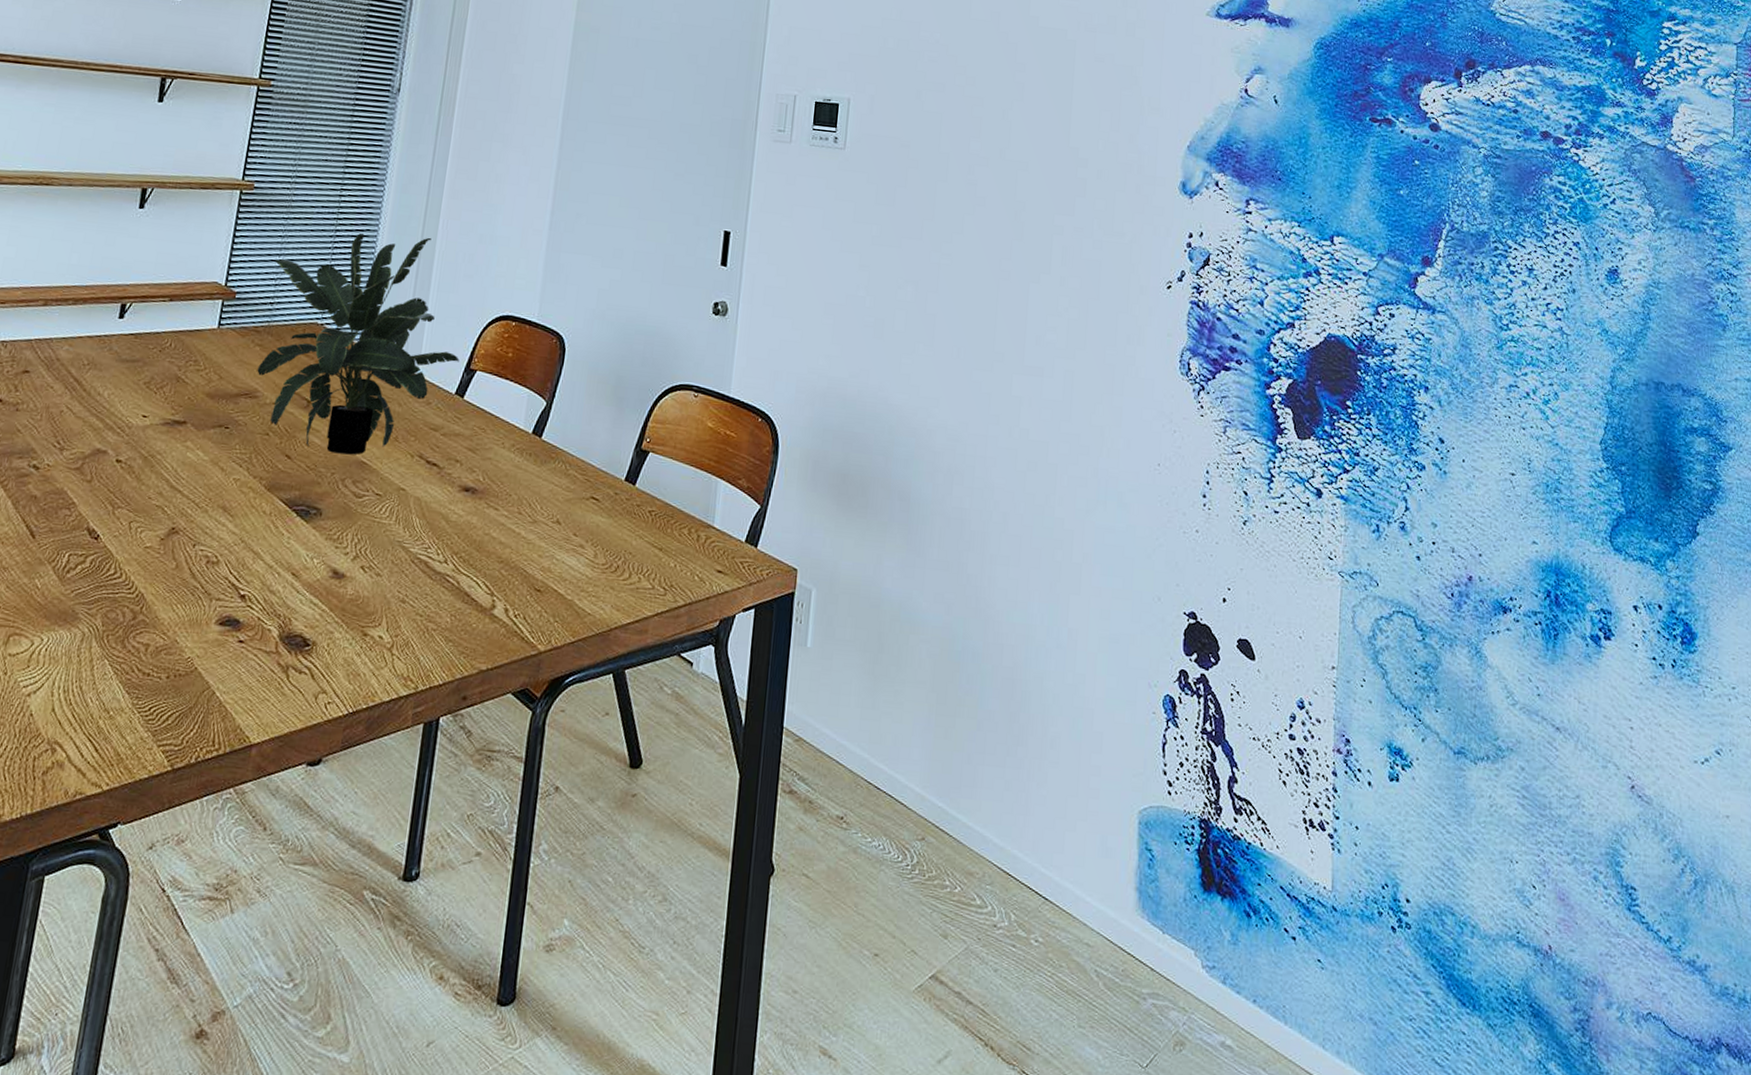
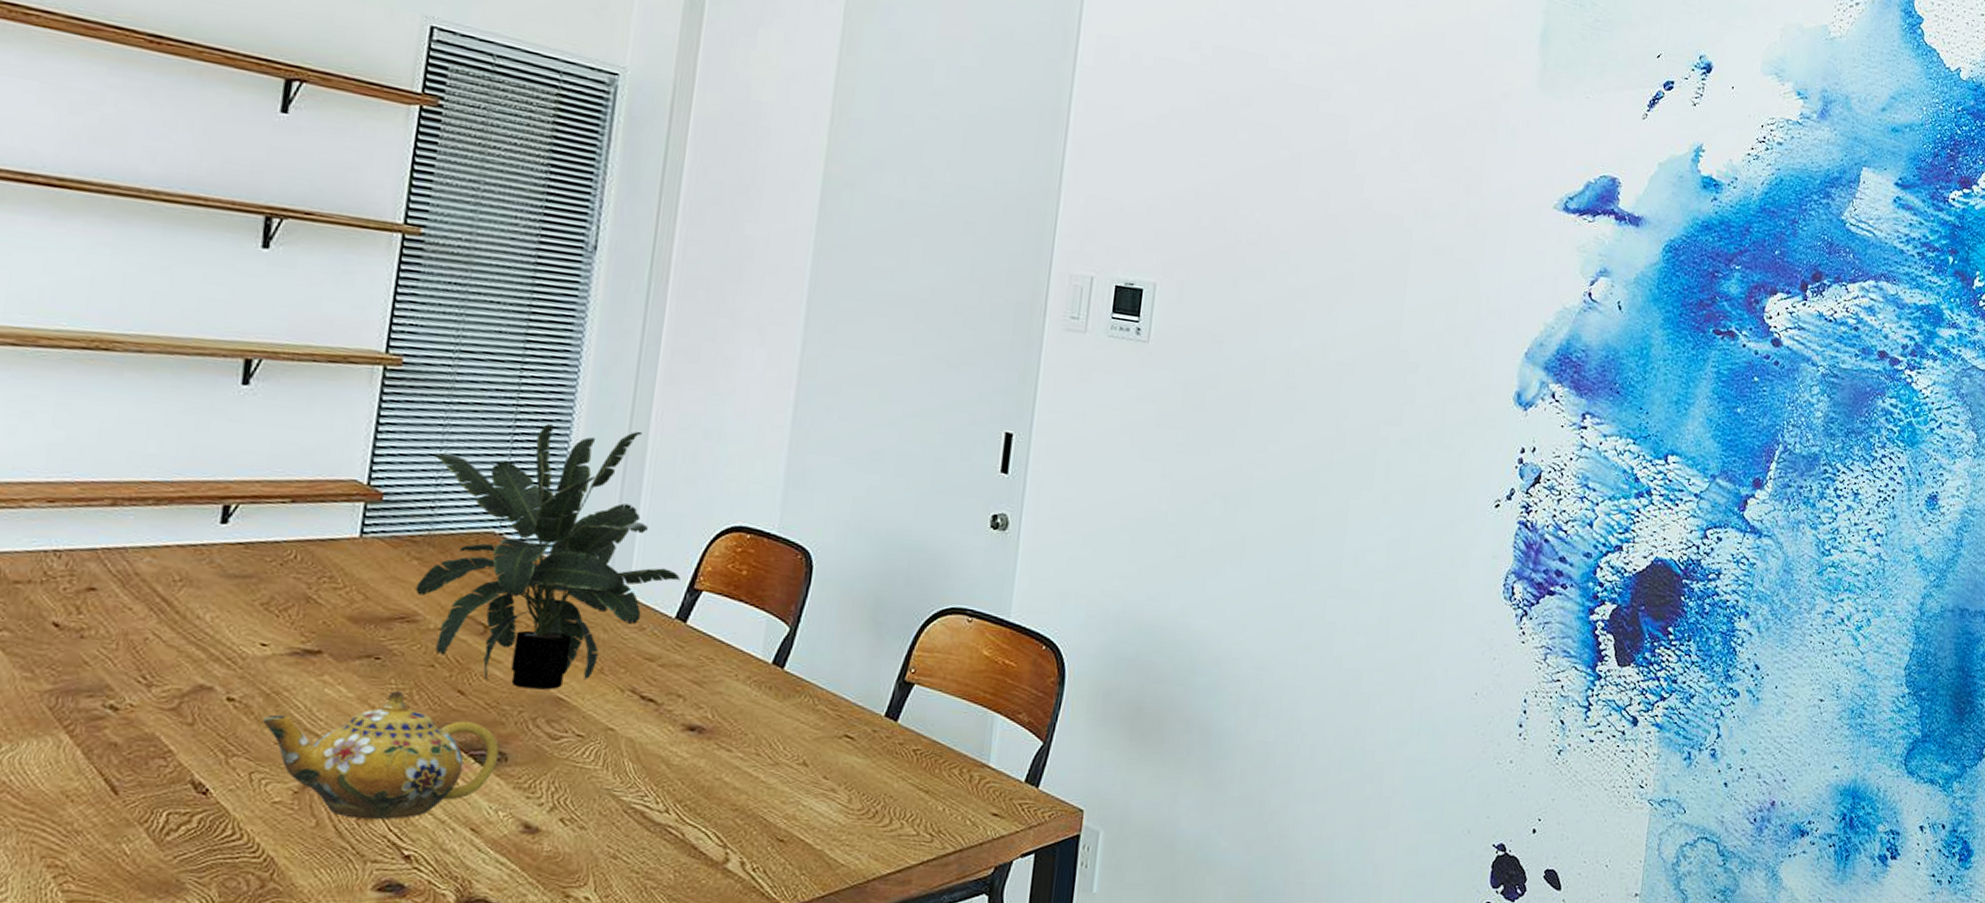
teapot: none [141,455,316,564] -> present [263,690,500,820]

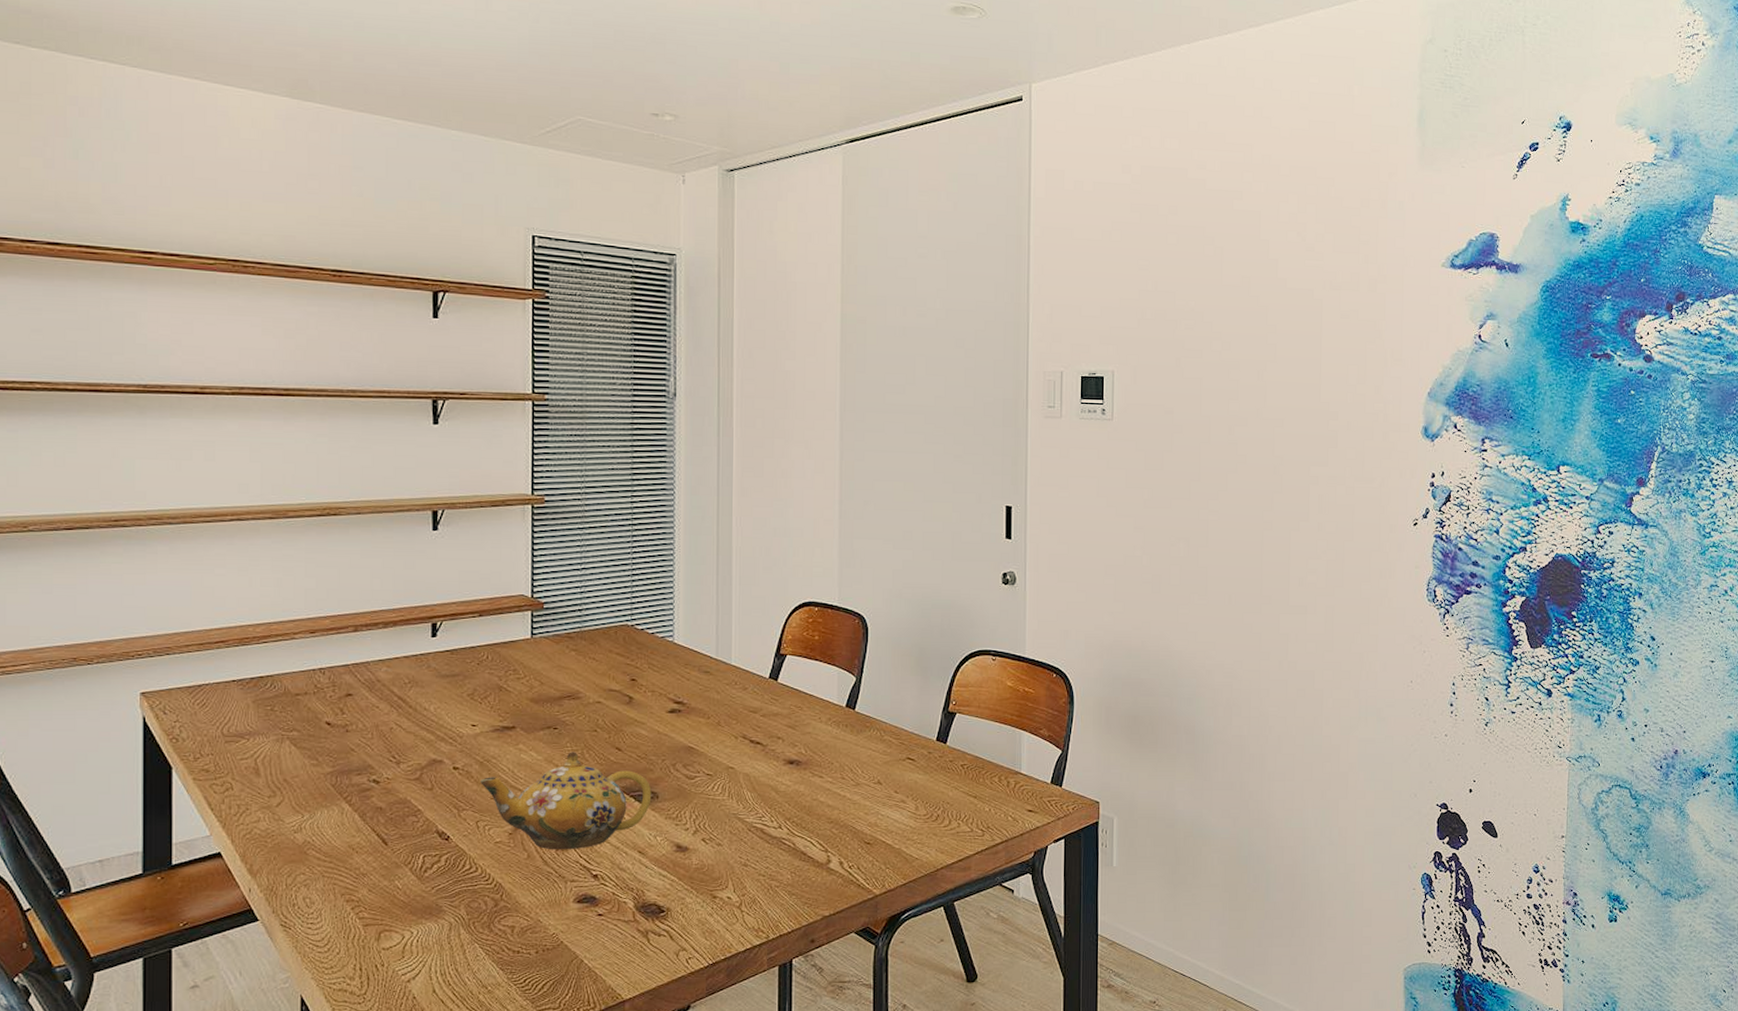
potted plant: present [415,424,680,690] -> none [576,535,769,742]

